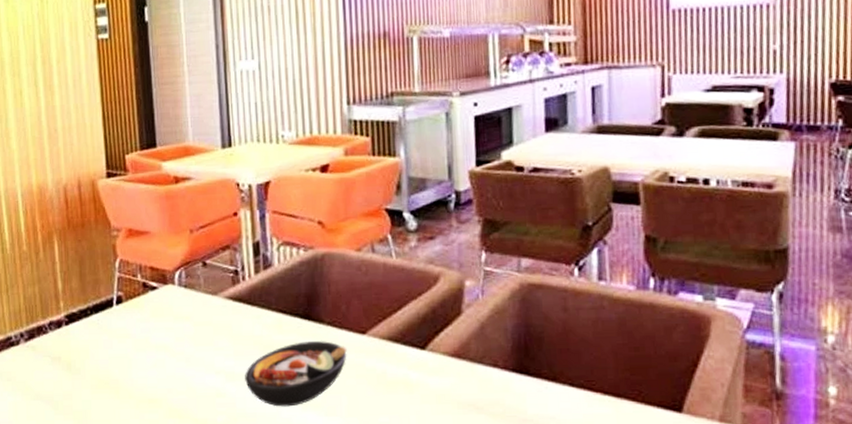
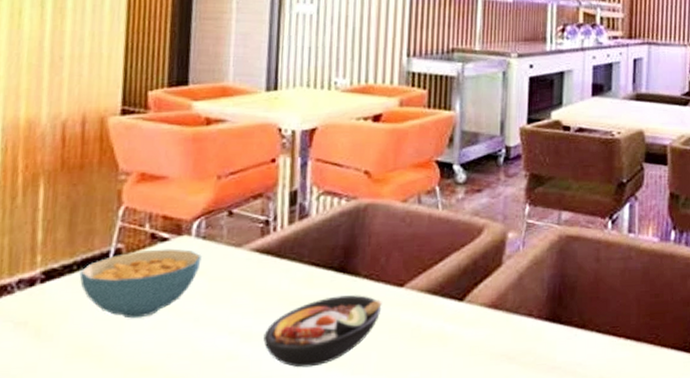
cereal bowl: none [93,296,186,357] -> present [79,248,202,319]

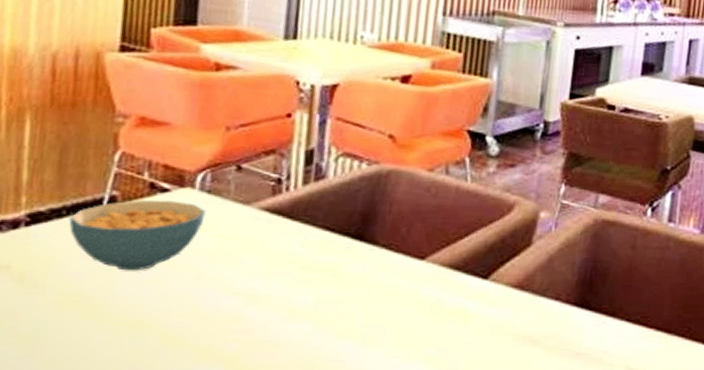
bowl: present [263,295,382,368] -> none [270,264,401,335]

